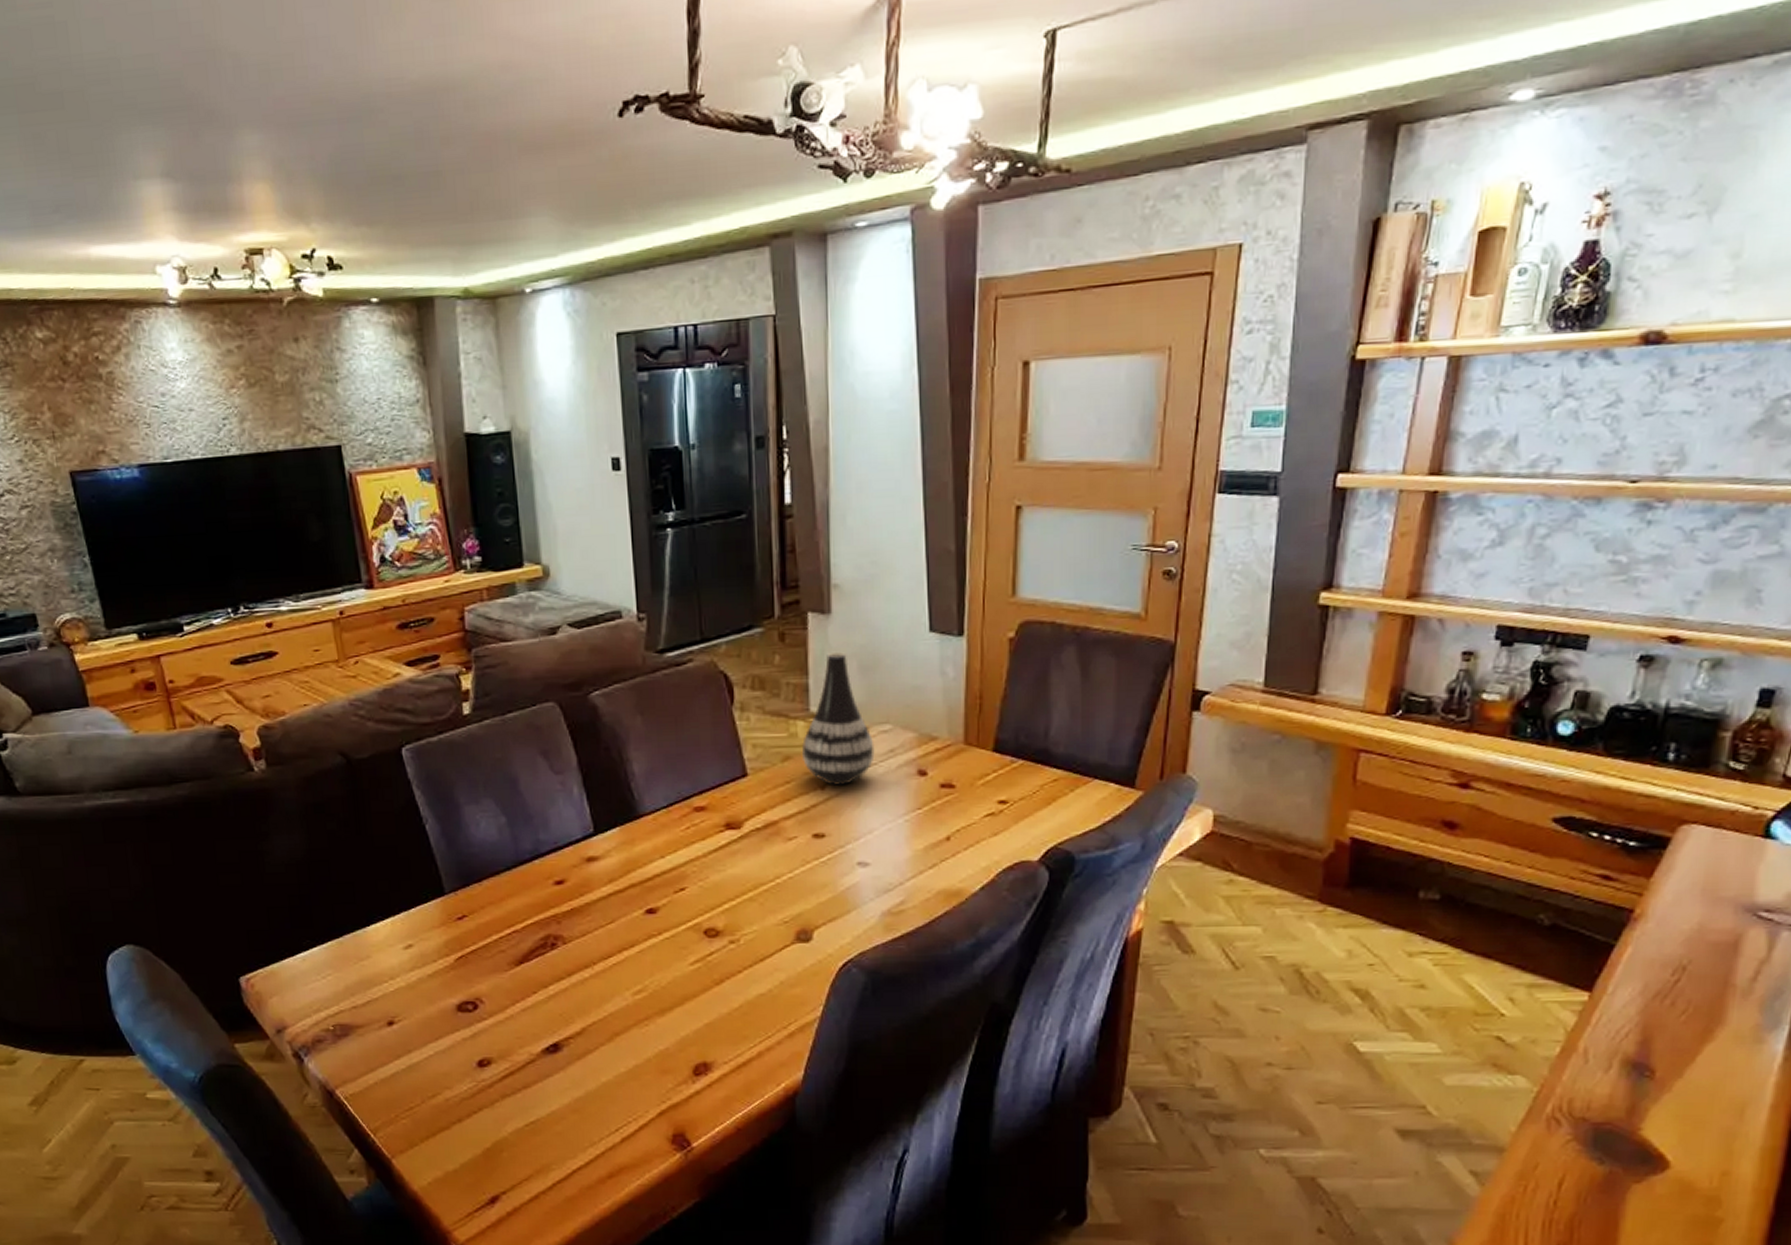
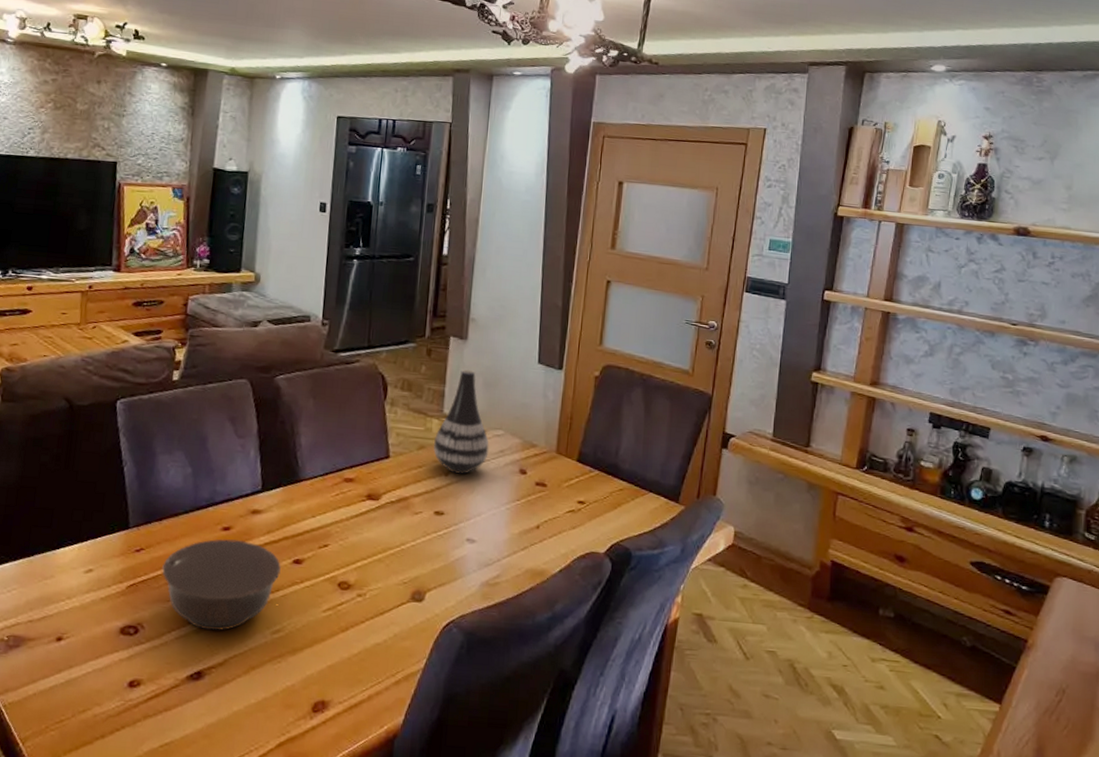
bowl: none [491,894,632,998] -> present [161,539,281,631]

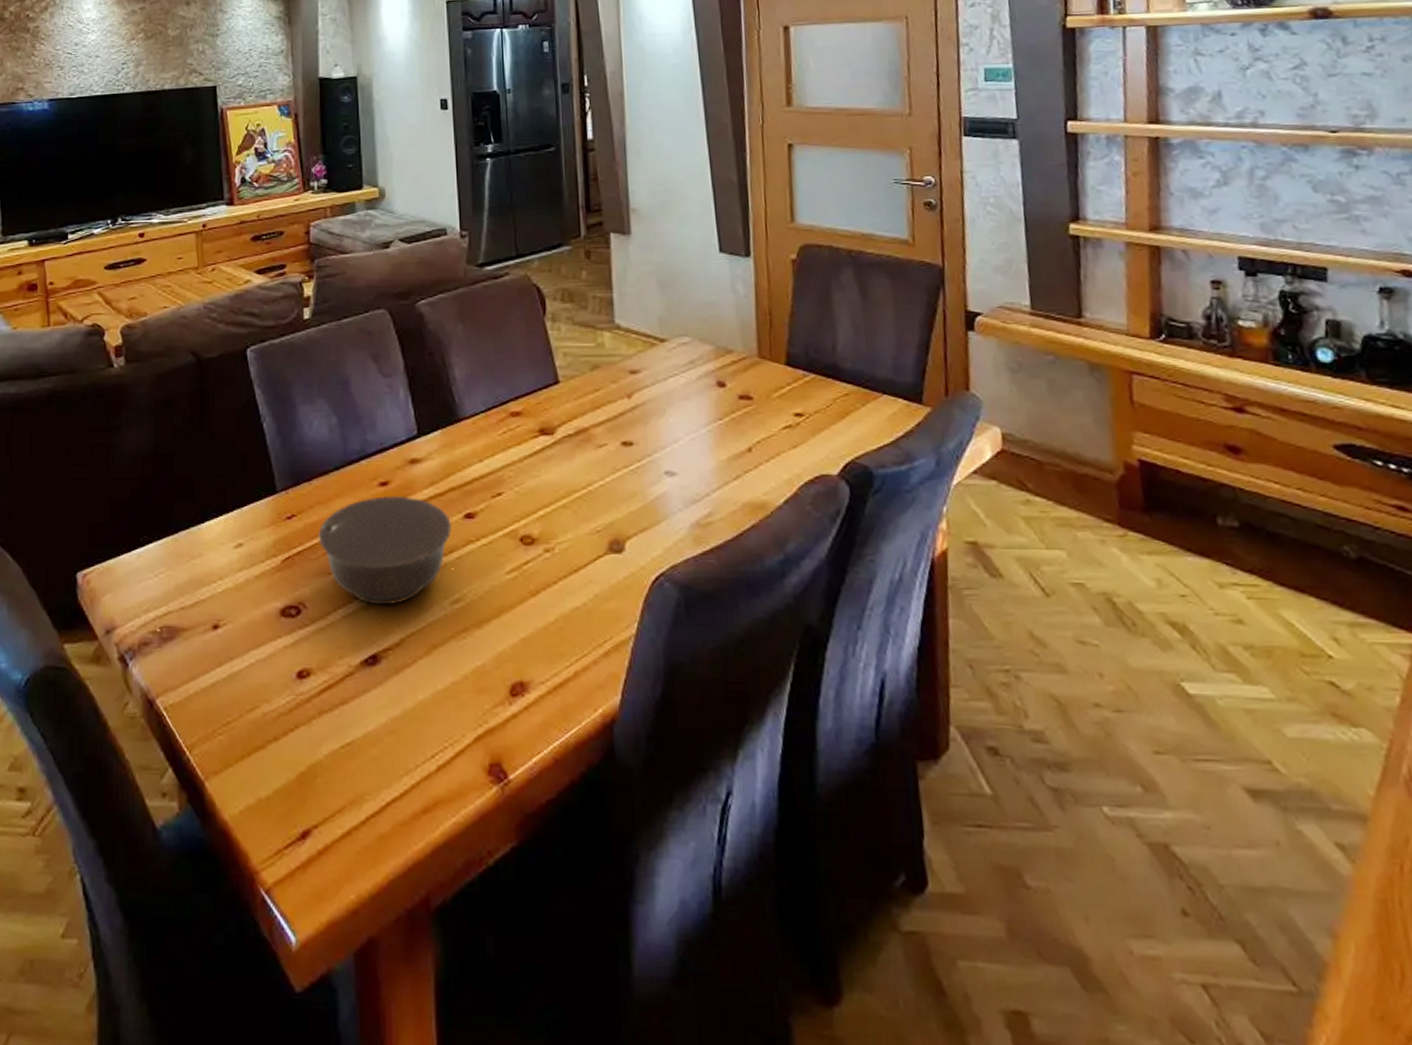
vase: present [434,369,489,475] -> none [609,268,676,394]

